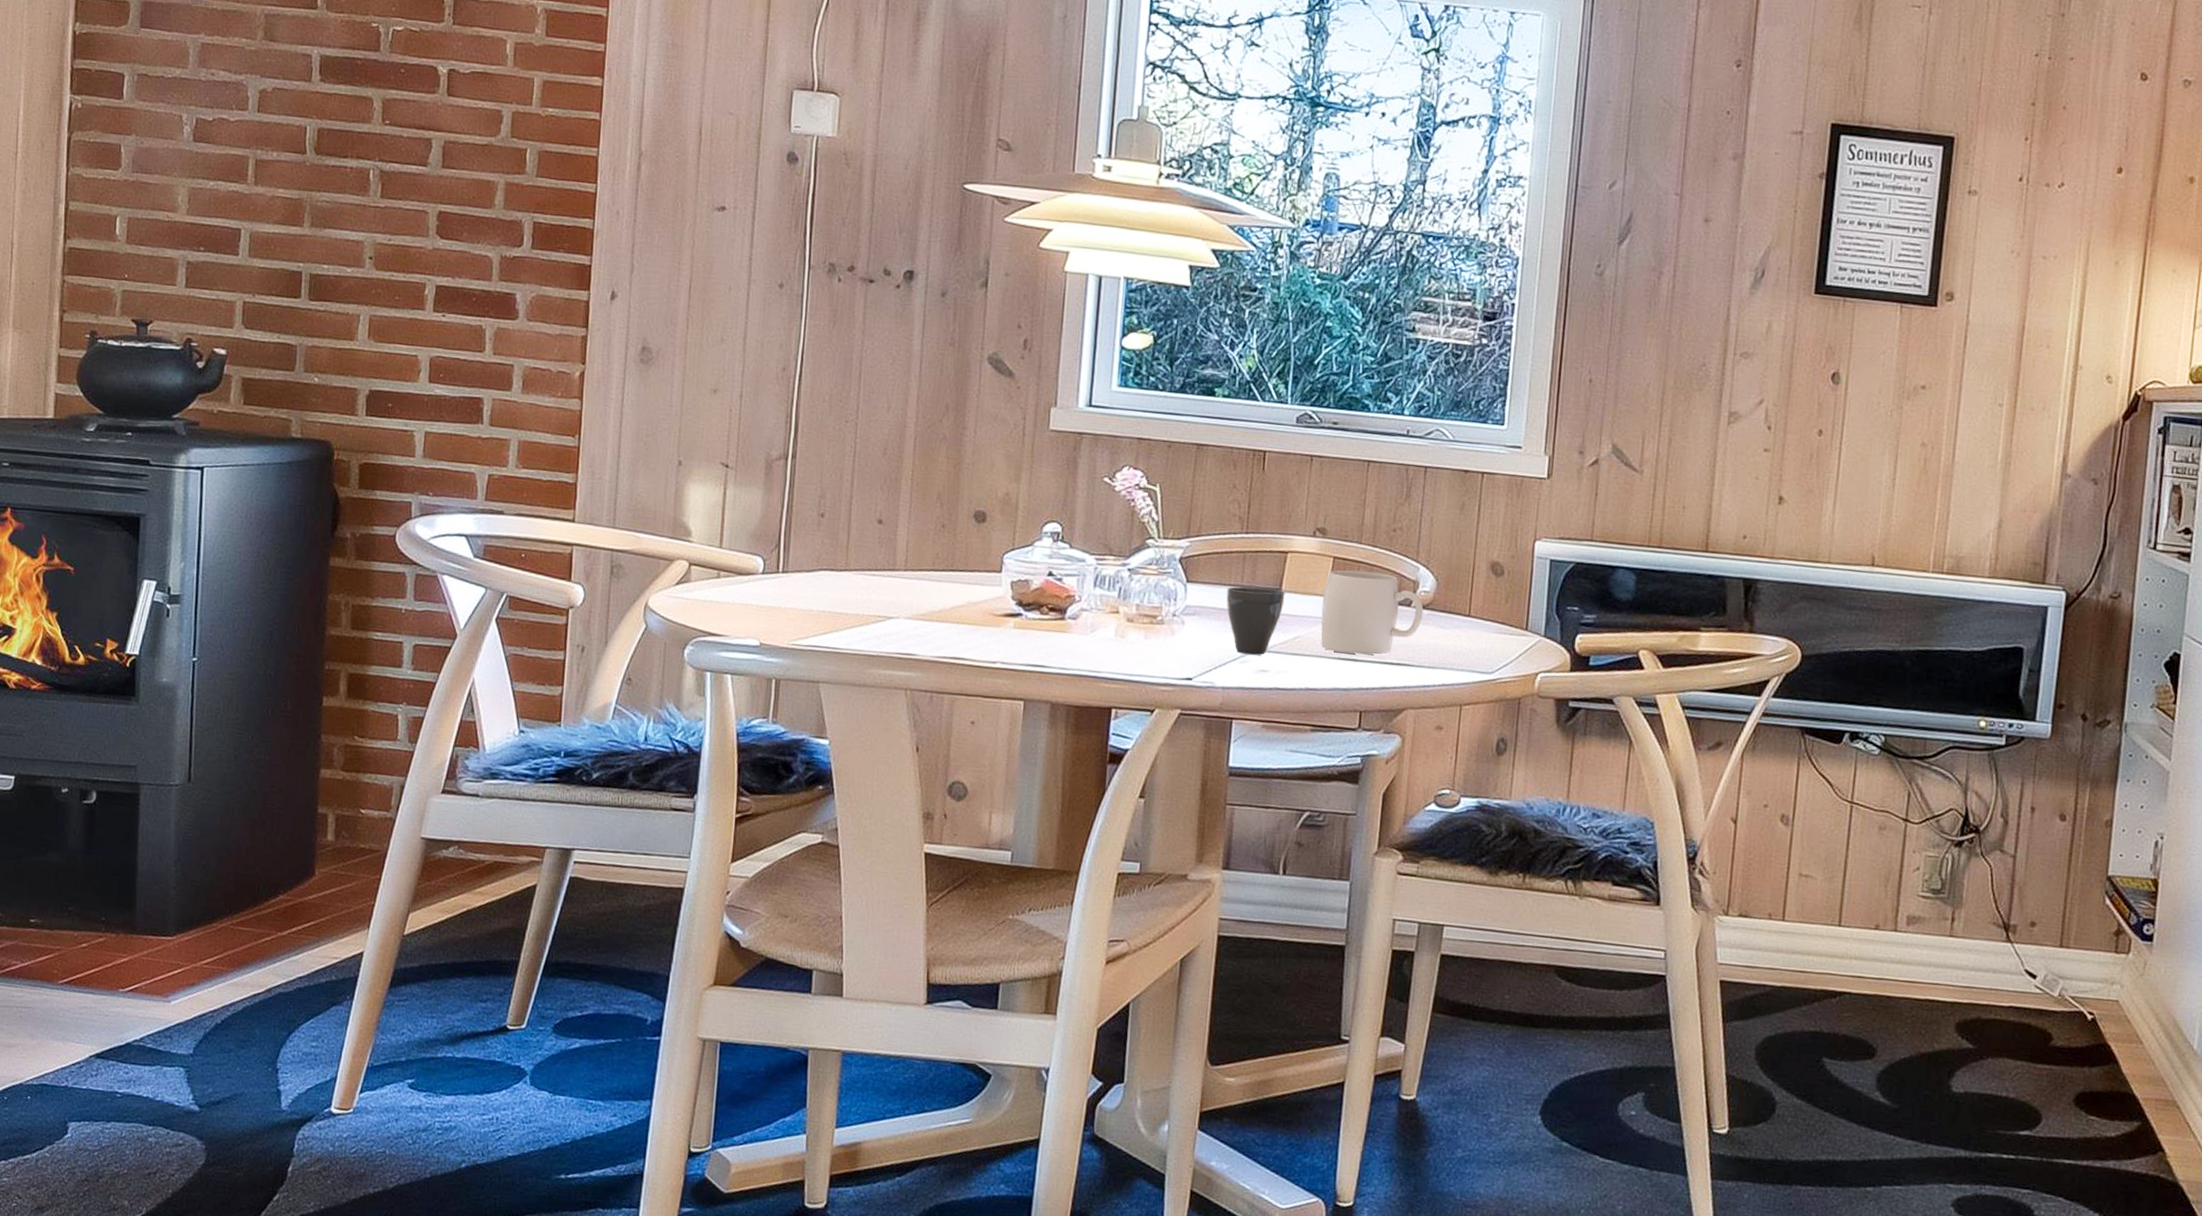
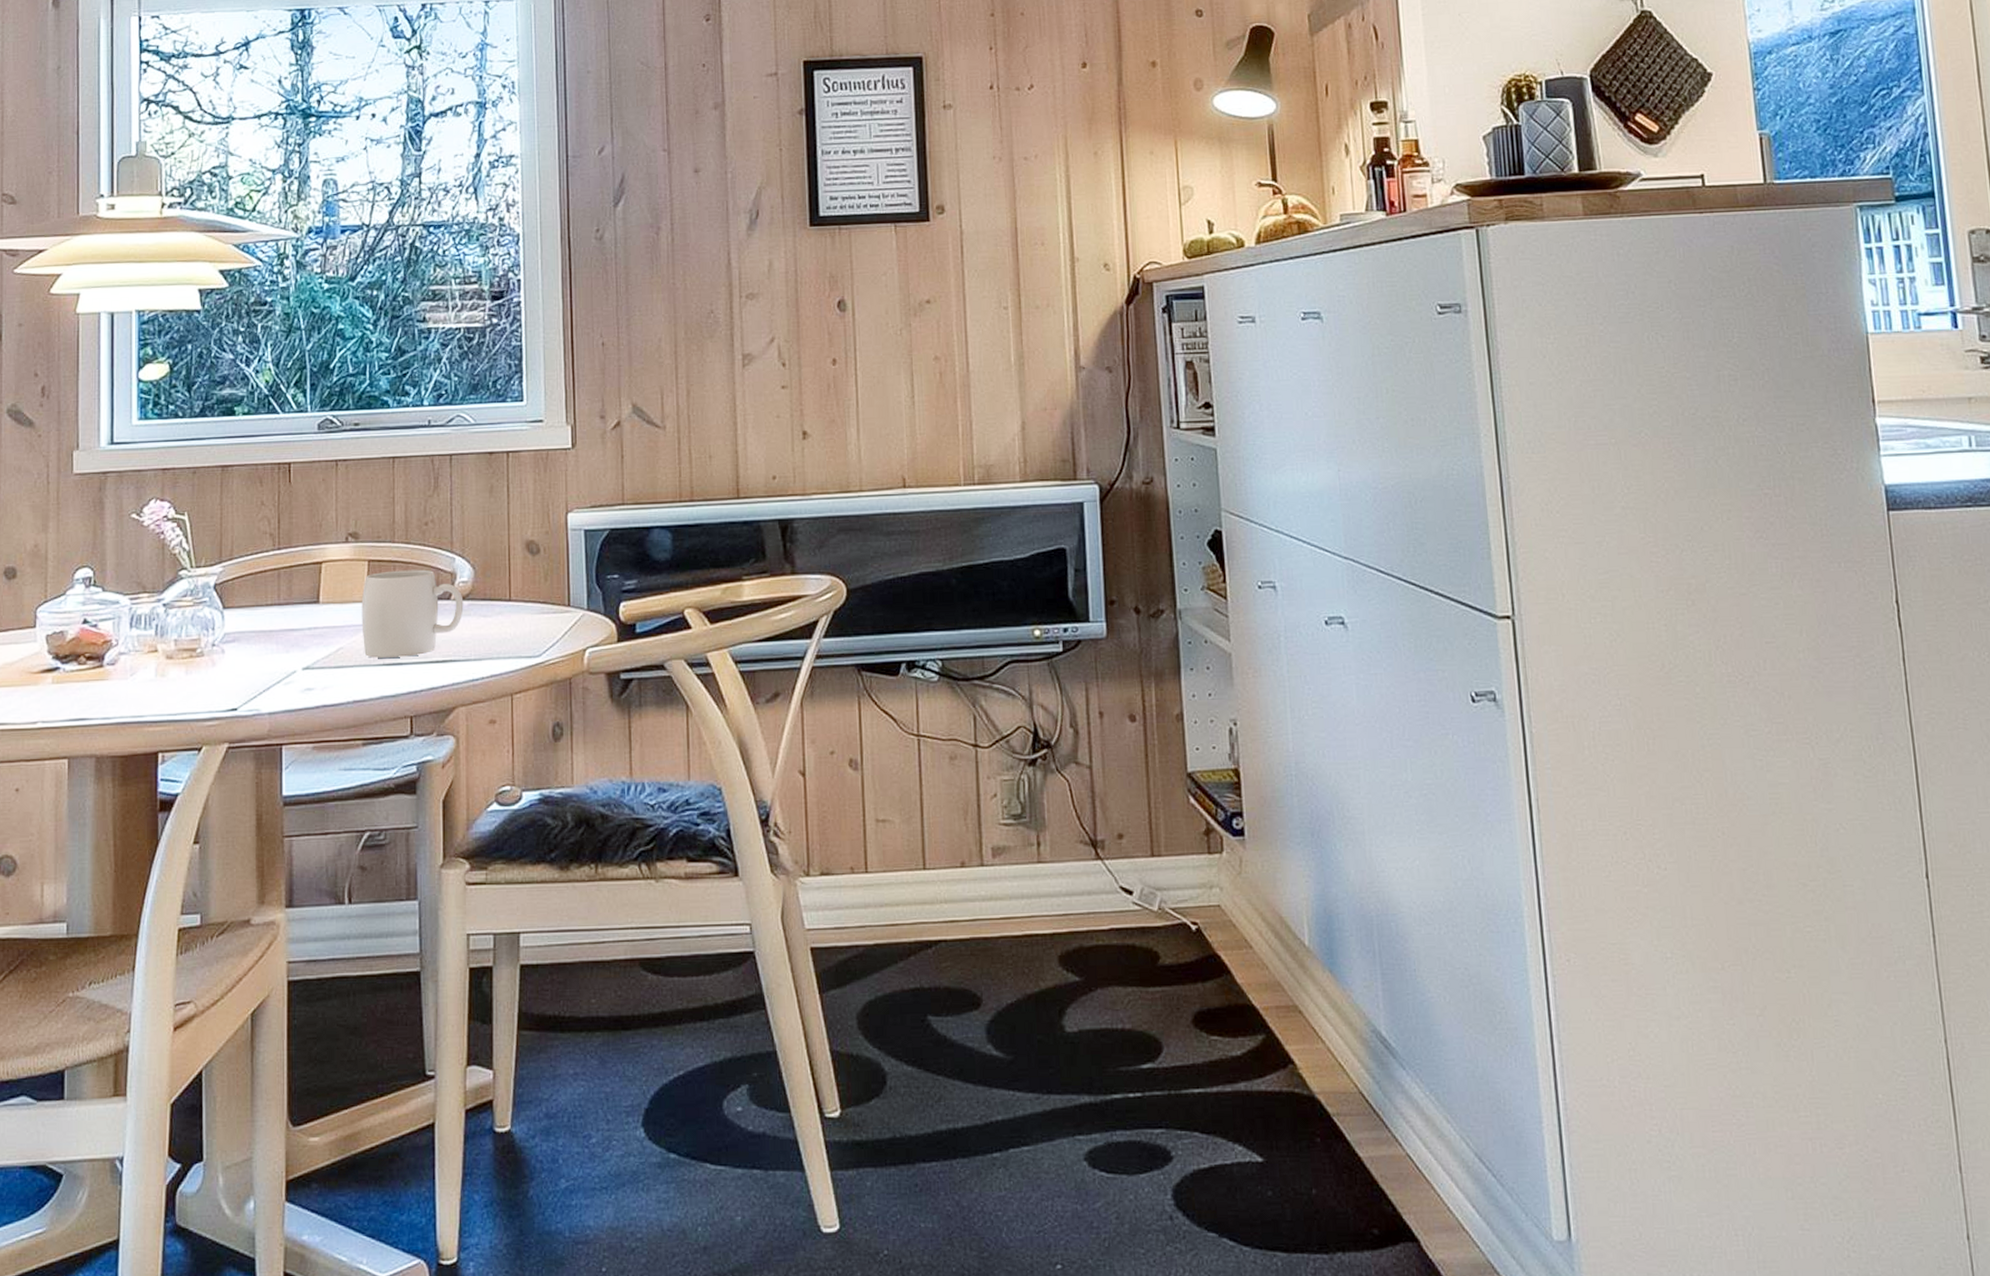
cup: present [1226,586,1285,656] -> none [264,603,323,676]

